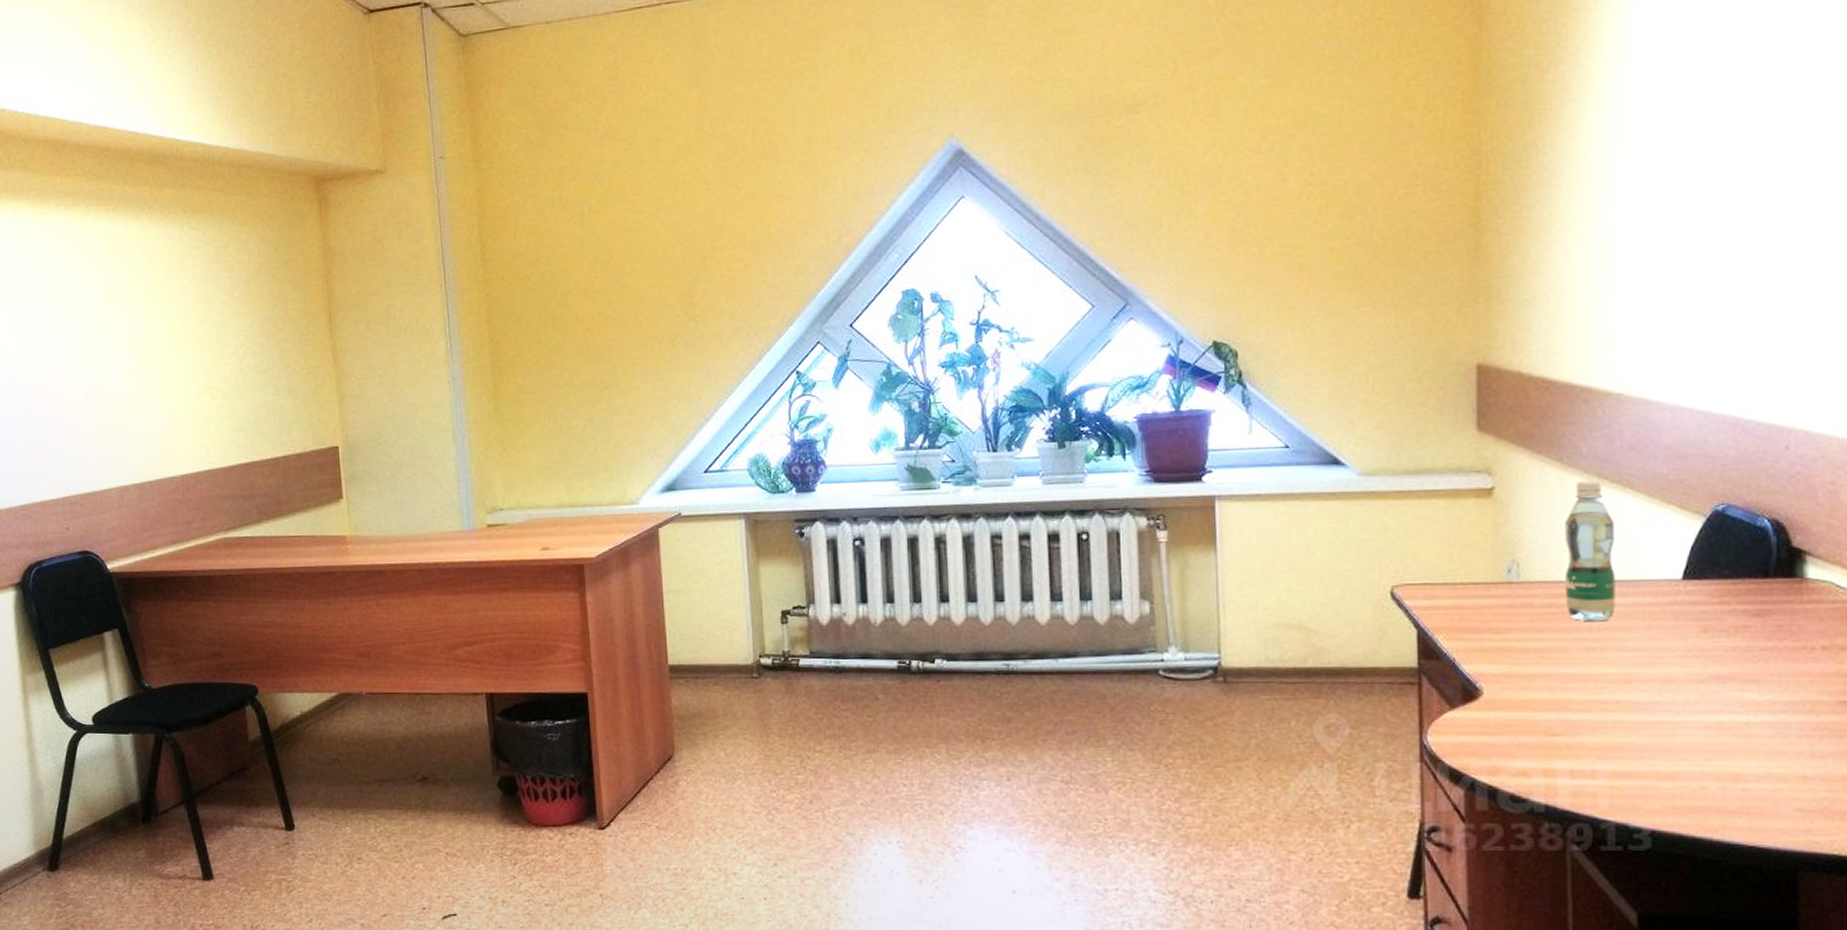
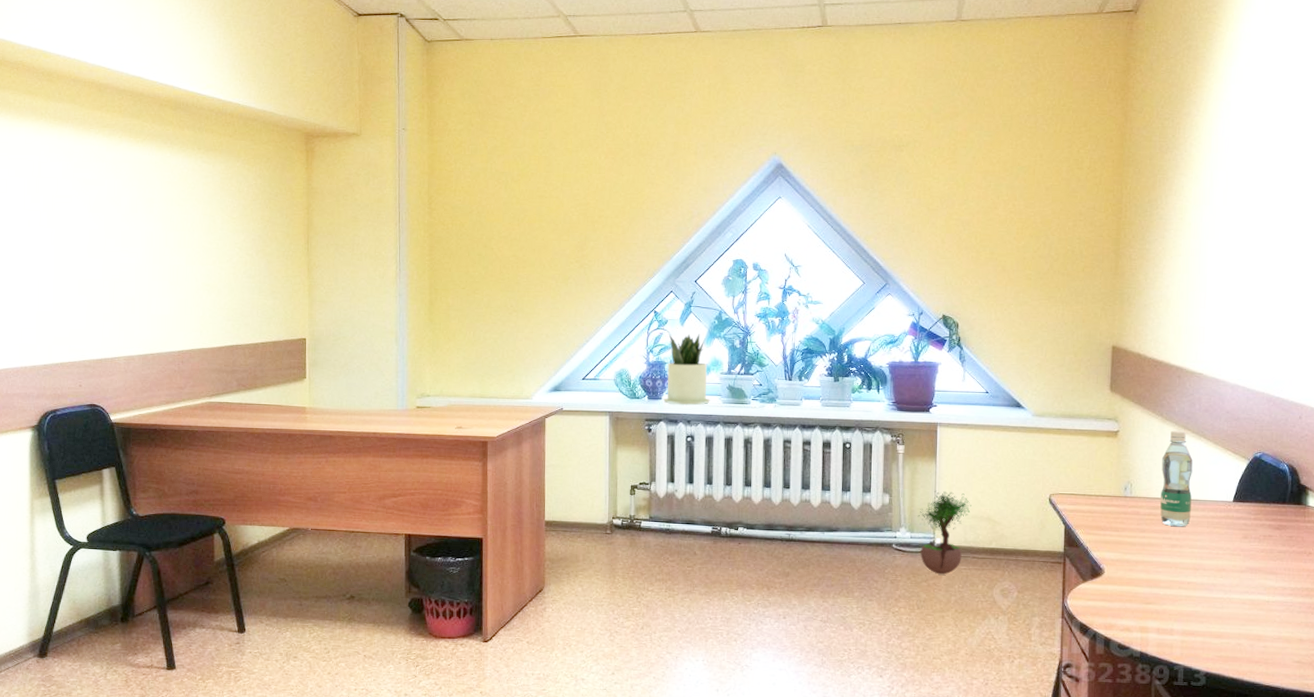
planter: none [817,397,884,498] -> present [663,333,711,406]
potted tree: none [1193,591,1274,709] -> present [917,490,972,575]

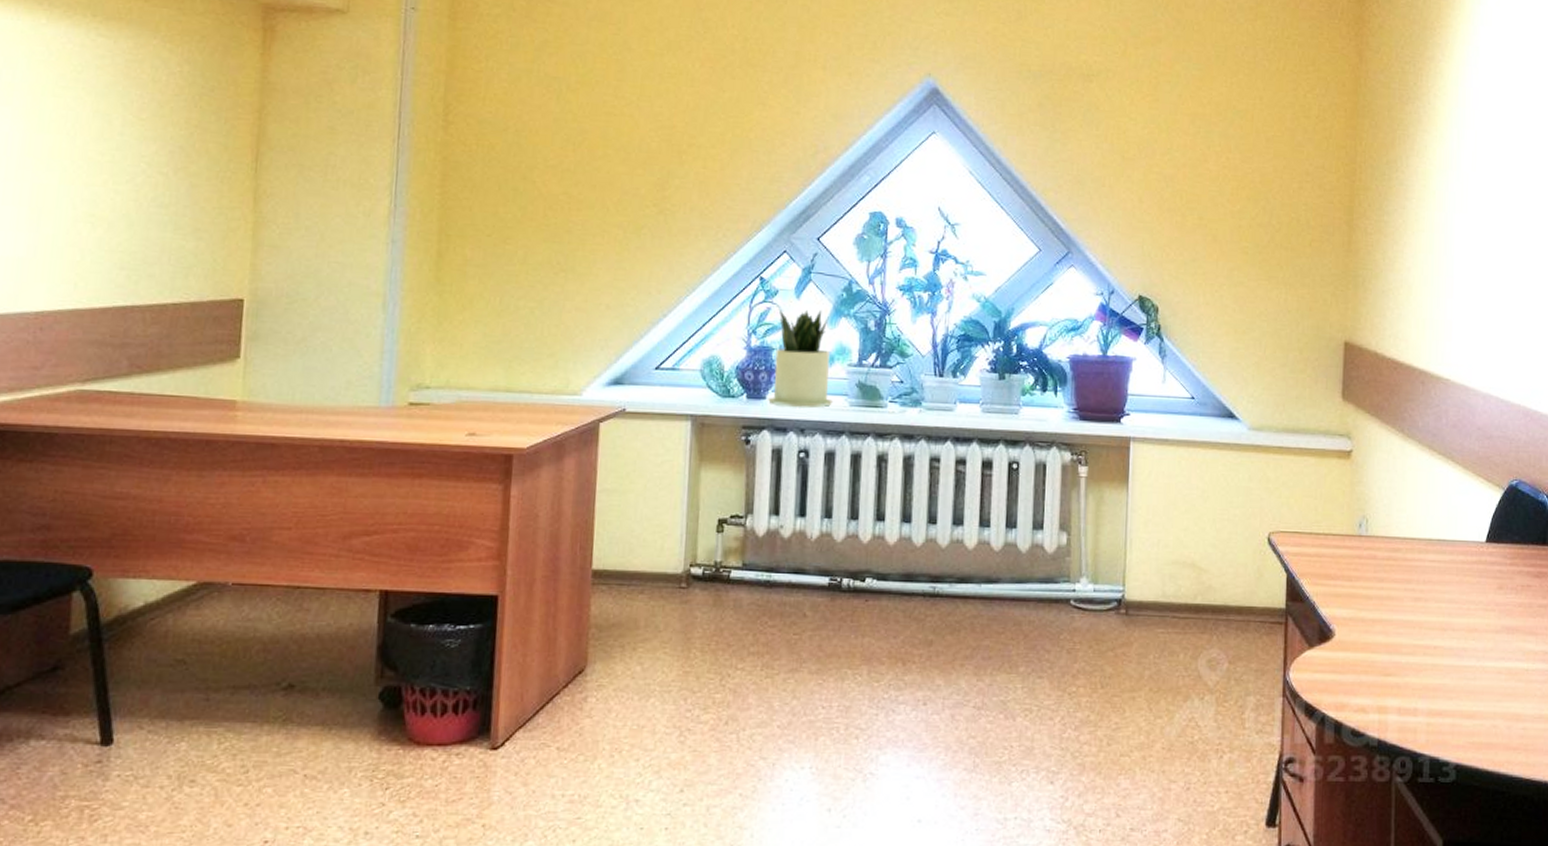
potted tree: present [917,490,972,575] -> none [1103,527,1172,641]
bottle: present [1160,430,1193,527] -> none [1401,450,1439,575]

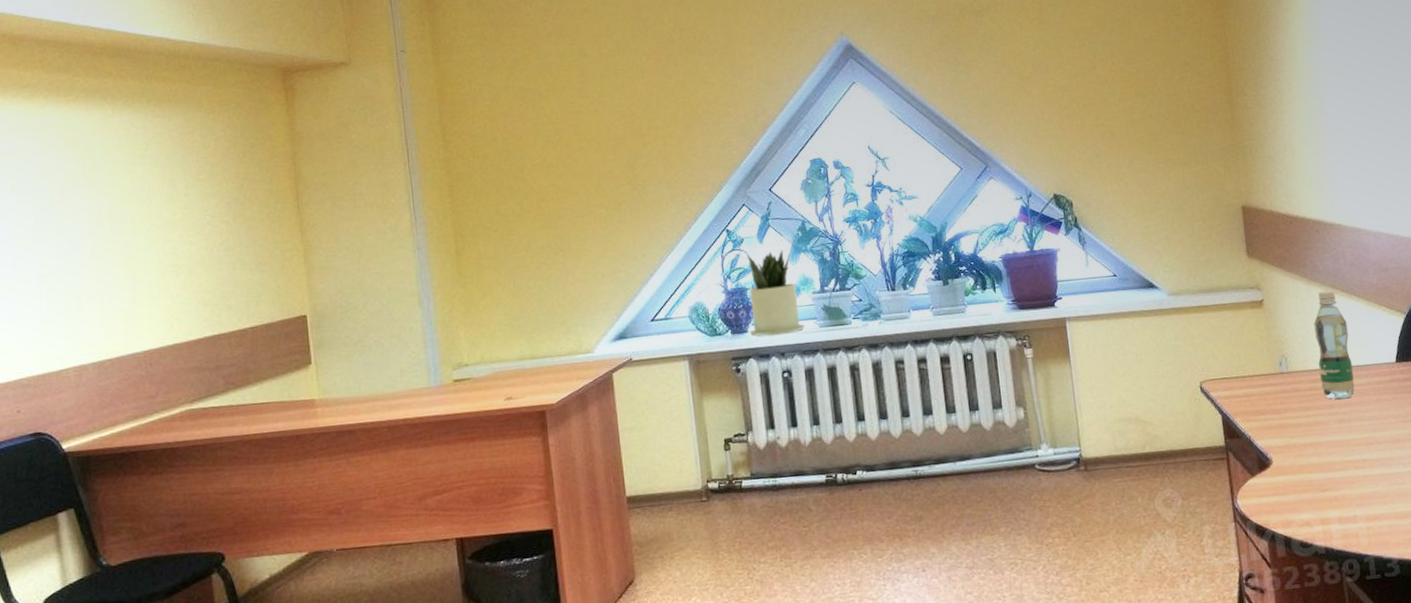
bottle: none [1401,450,1439,575] -> present [1314,290,1355,399]

